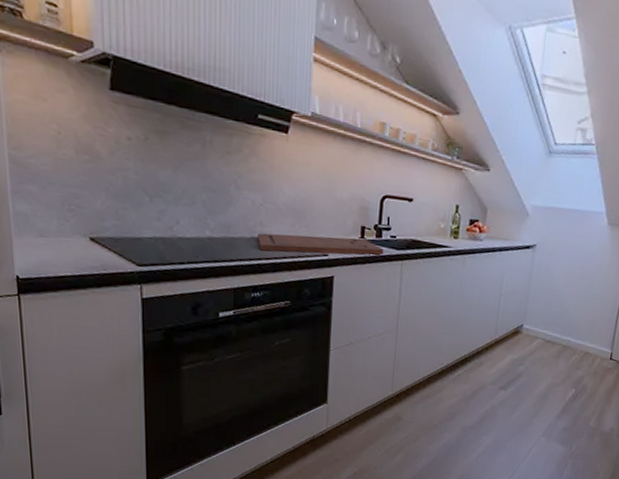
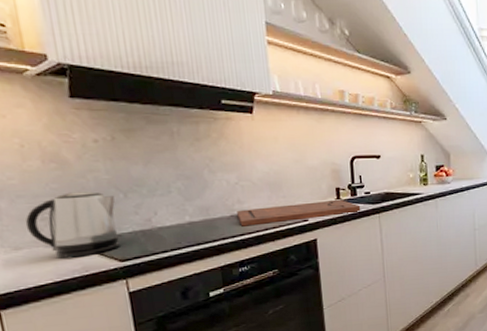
kettle: none [53,187,141,255] -> present [25,191,120,259]

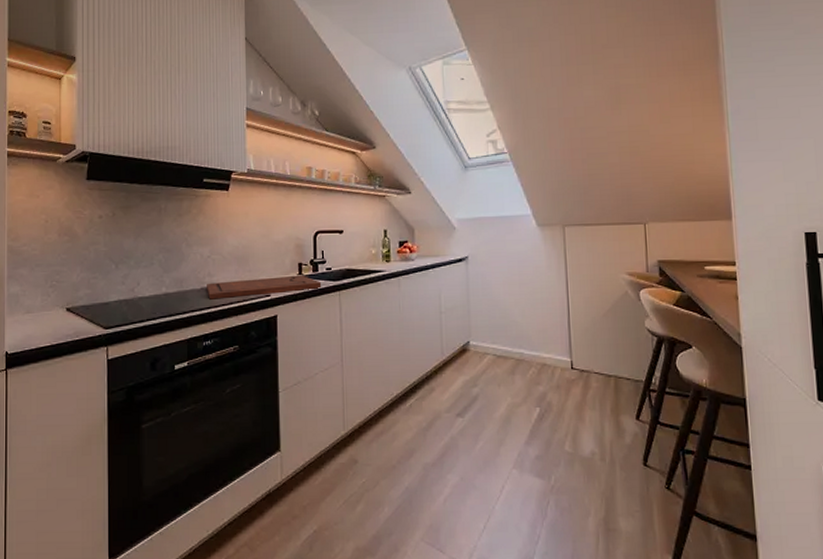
kettle: present [25,191,120,259] -> none [38,262,109,324]

